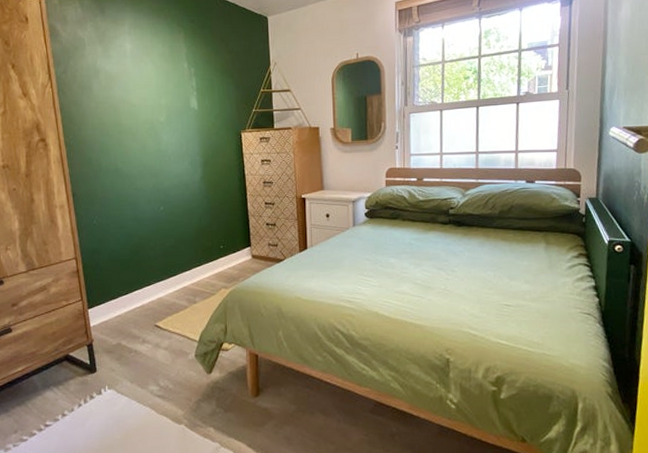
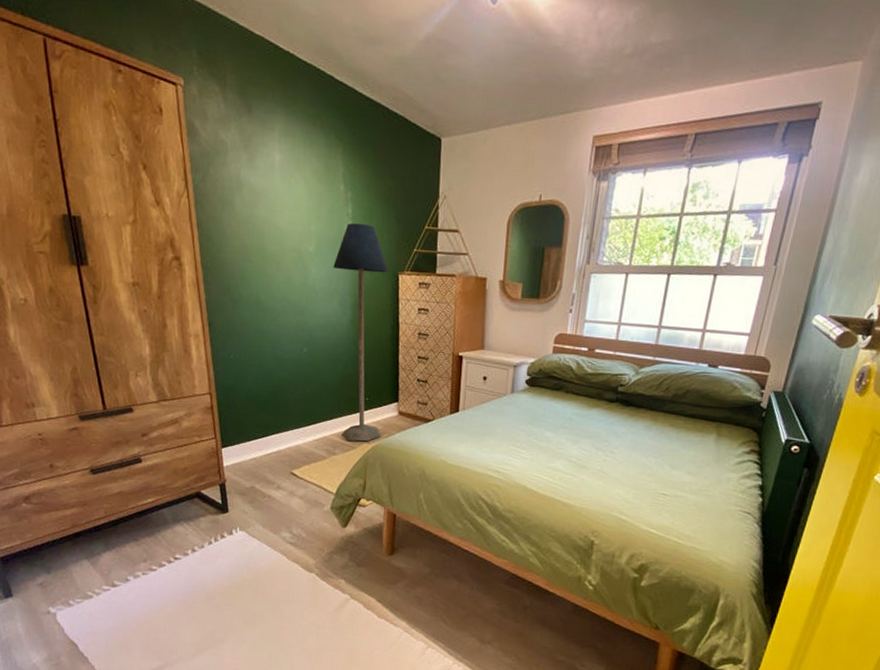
floor lamp: none [182,93,237,288] -> present [333,223,389,442]

